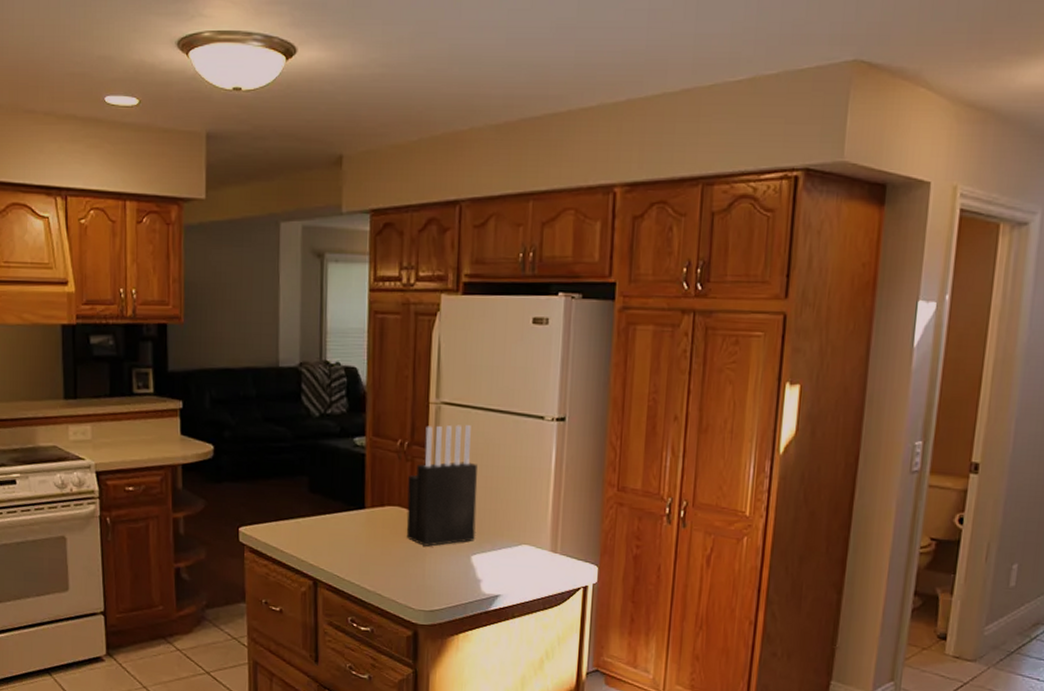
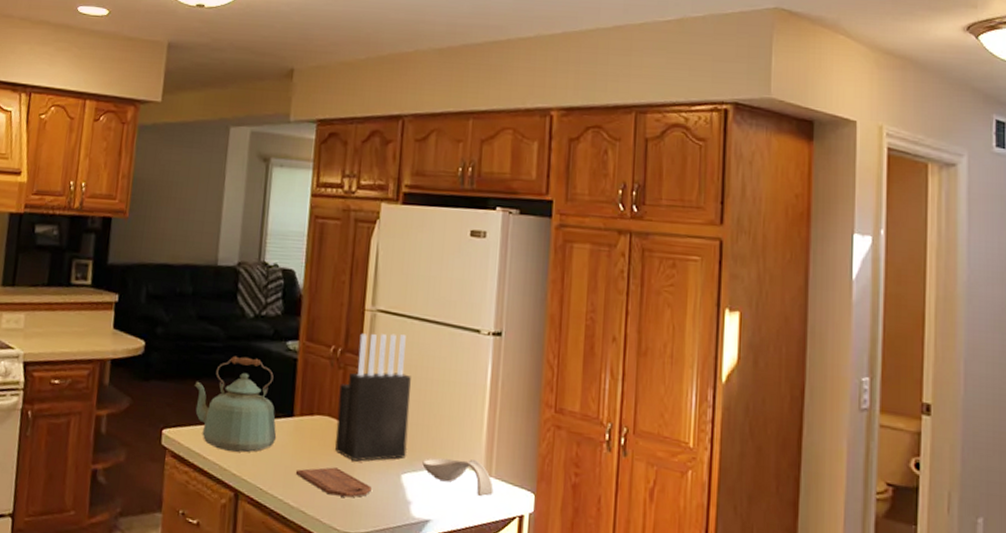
kettle: none [266,454,350,544] -> present [194,355,277,453]
cutting board: none [370,553,443,579] -> present [295,467,372,498]
spoon rest: none [491,539,559,571] -> present [422,458,494,496]

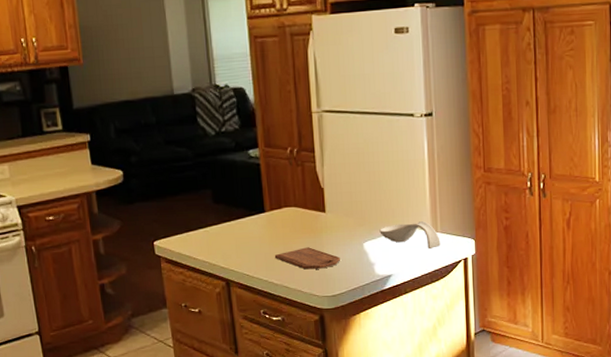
kettle: present [194,355,277,453] -> none [174,169,254,250]
knife block: present [335,333,411,462] -> none [300,128,366,239]

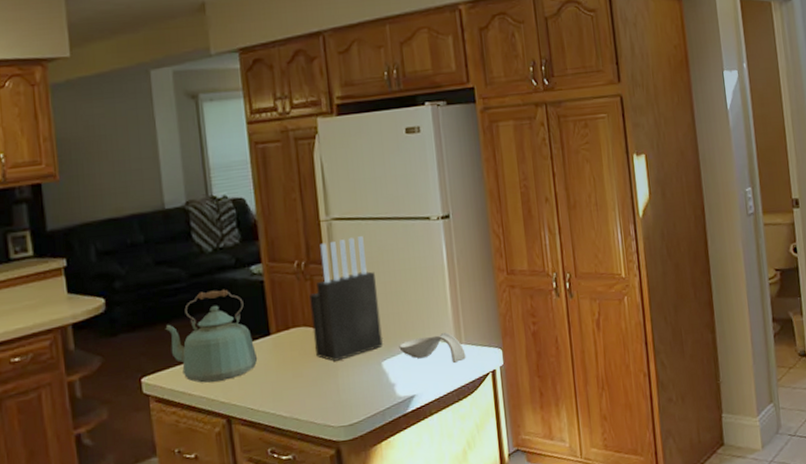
kettle: none [174,169,254,250] -> present [165,289,258,383]
cutting board: present [274,247,340,270] -> none [282,371,357,398]
knife block: none [300,128,366,239] -> present [309,236,384,361]

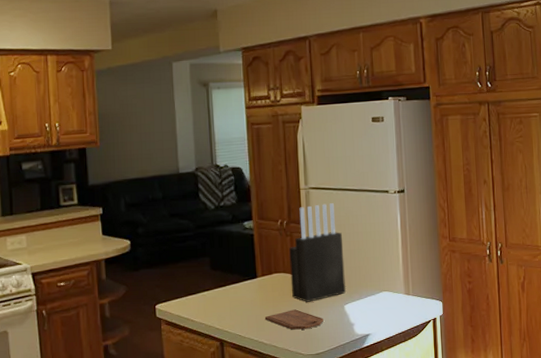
kettle: present [165,289,258,383] -> none [175,239,246,312]
cutting board: none [282,371,357,398] -> present [264,309,324,330]
spoon rest: present [399,333,466,363] -> none [358,285,413,310]

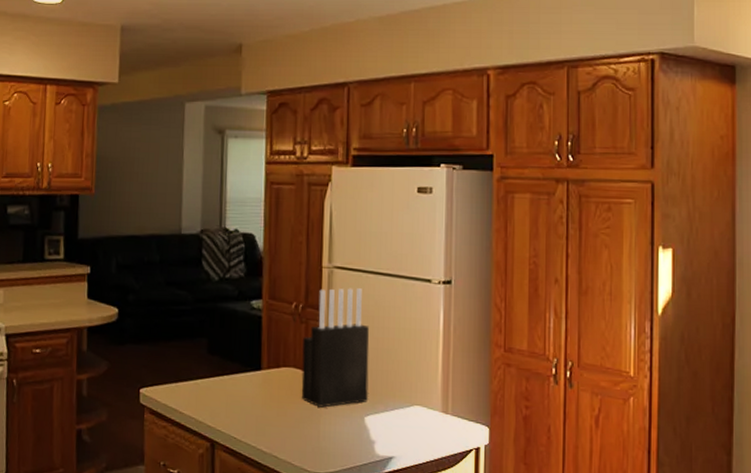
cutting board: present [264,309,324,330] -> none [266,414,338,441]

